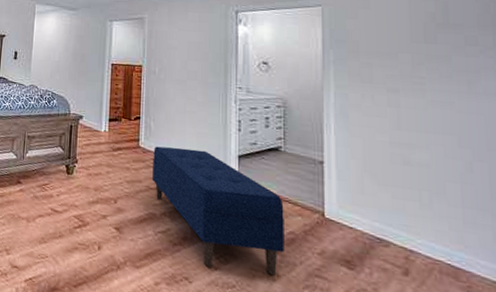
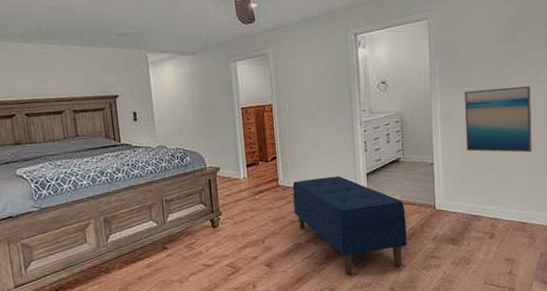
wall art: none [367,88,467,177] -> present [465,86,532,153]

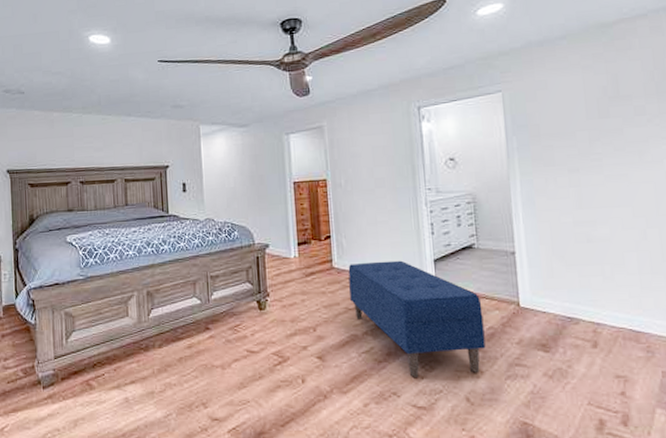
wall art: present [465,86,532,153] -> none [550,166,642,245]

